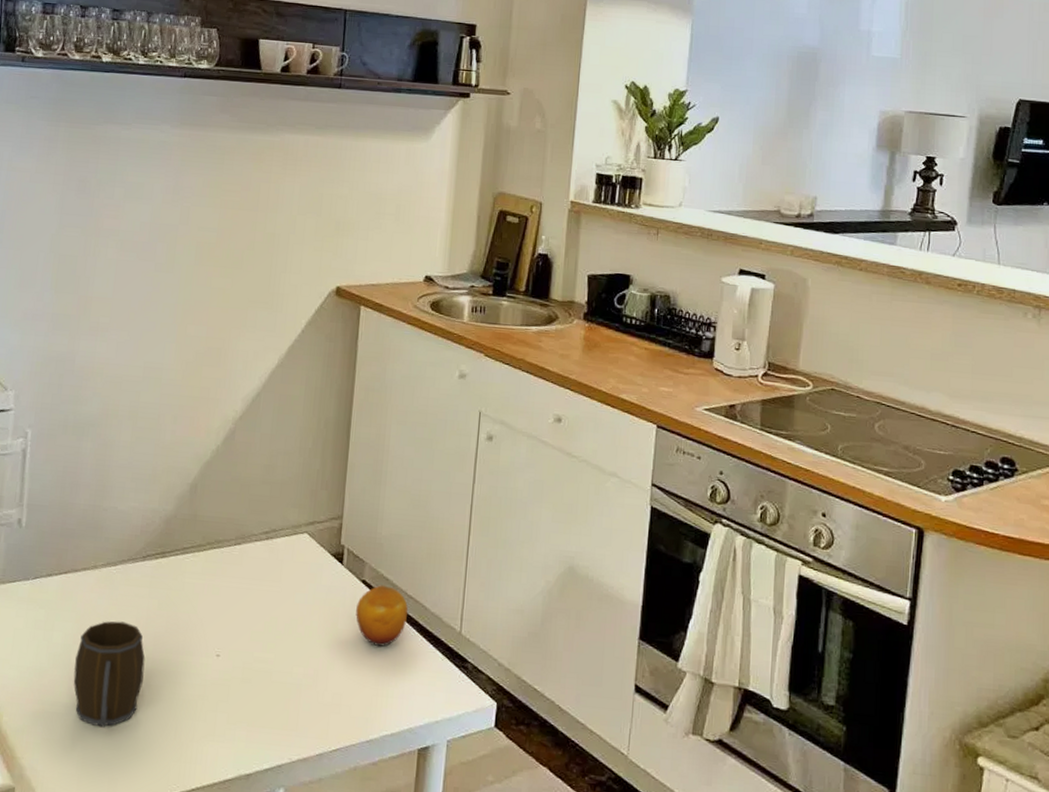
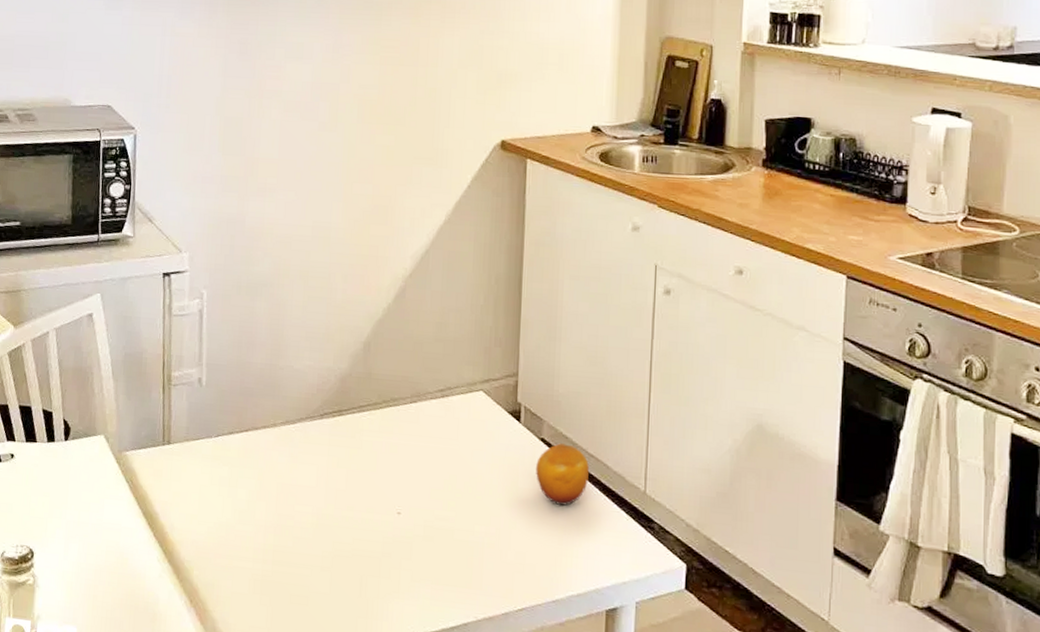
mug: present [73,621,145,728] -> none [259,478,328,583]

